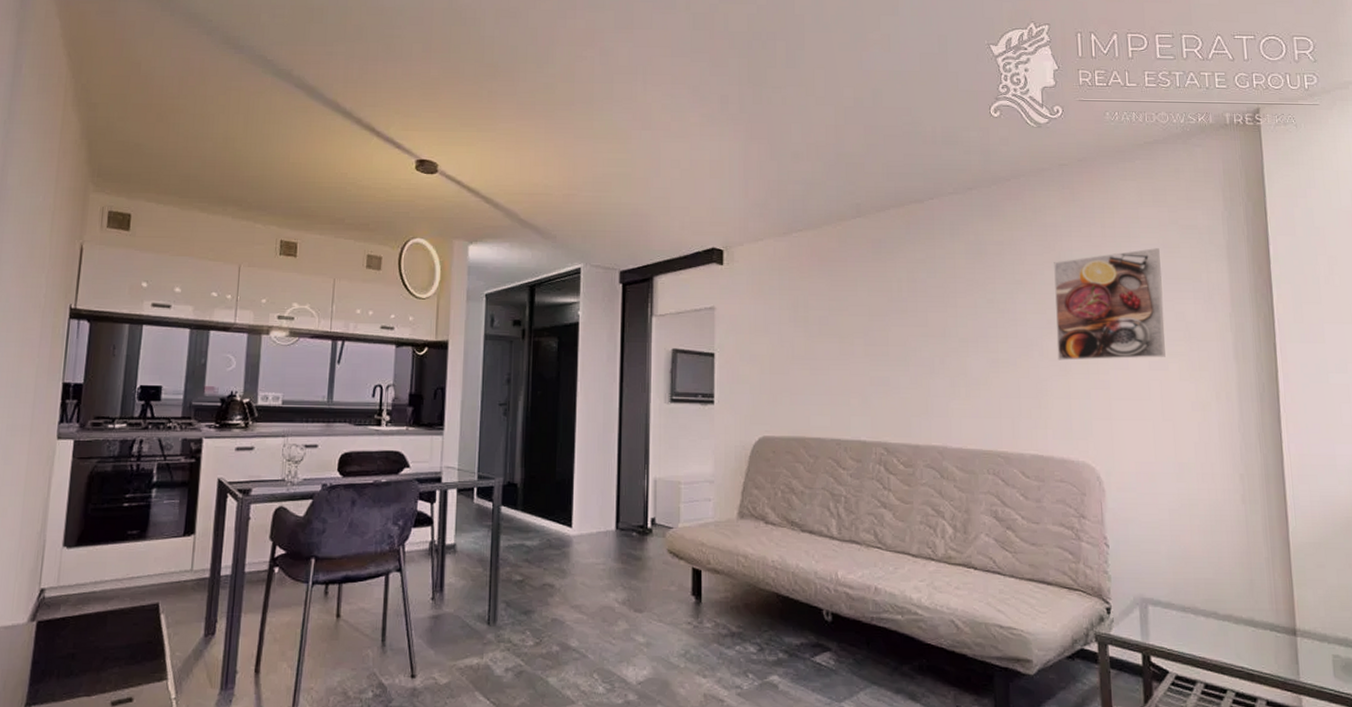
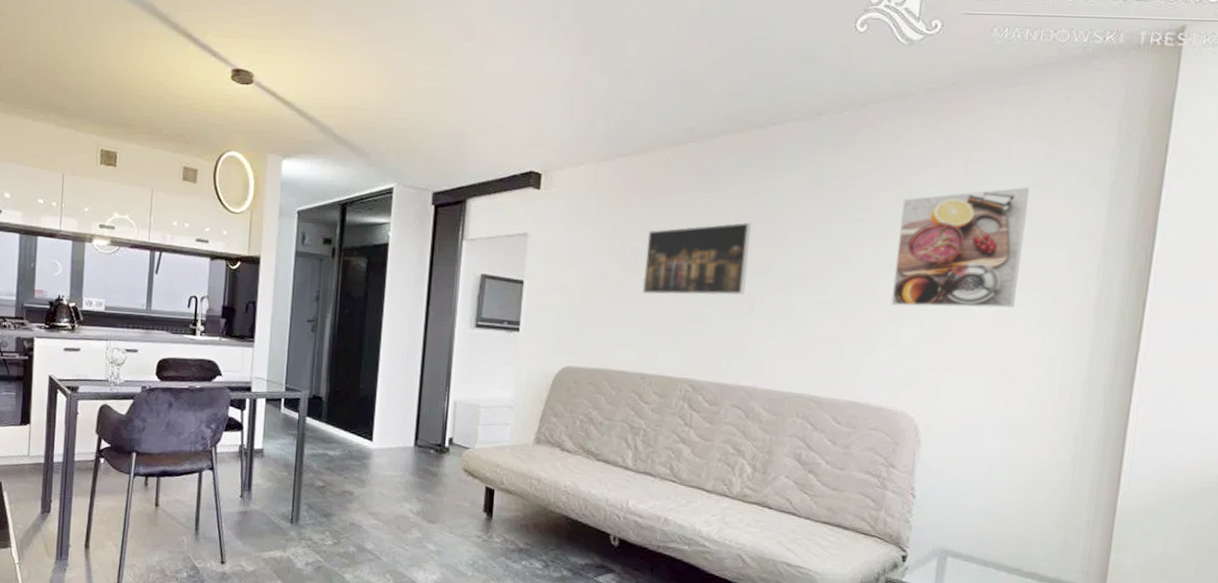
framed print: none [828,289,925,361] -> present [642,222,751,296]

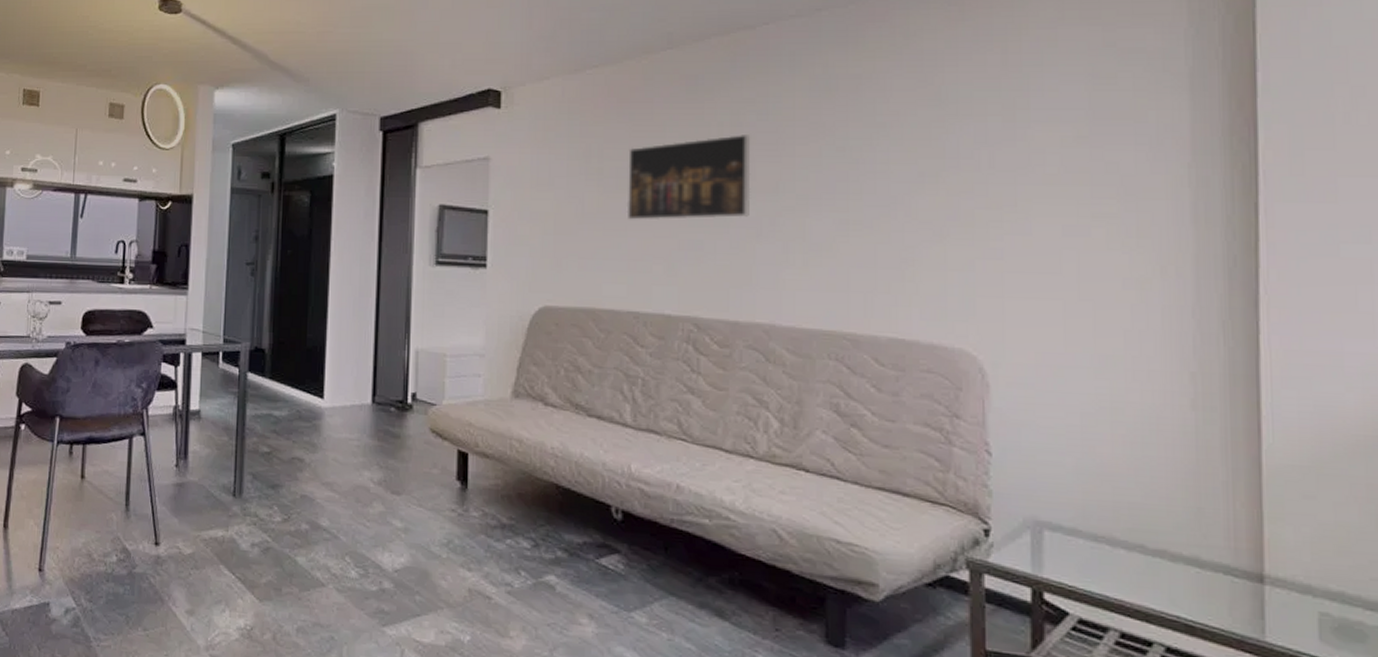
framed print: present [891,187,1029,308] -> none [930,79,1088,223]

